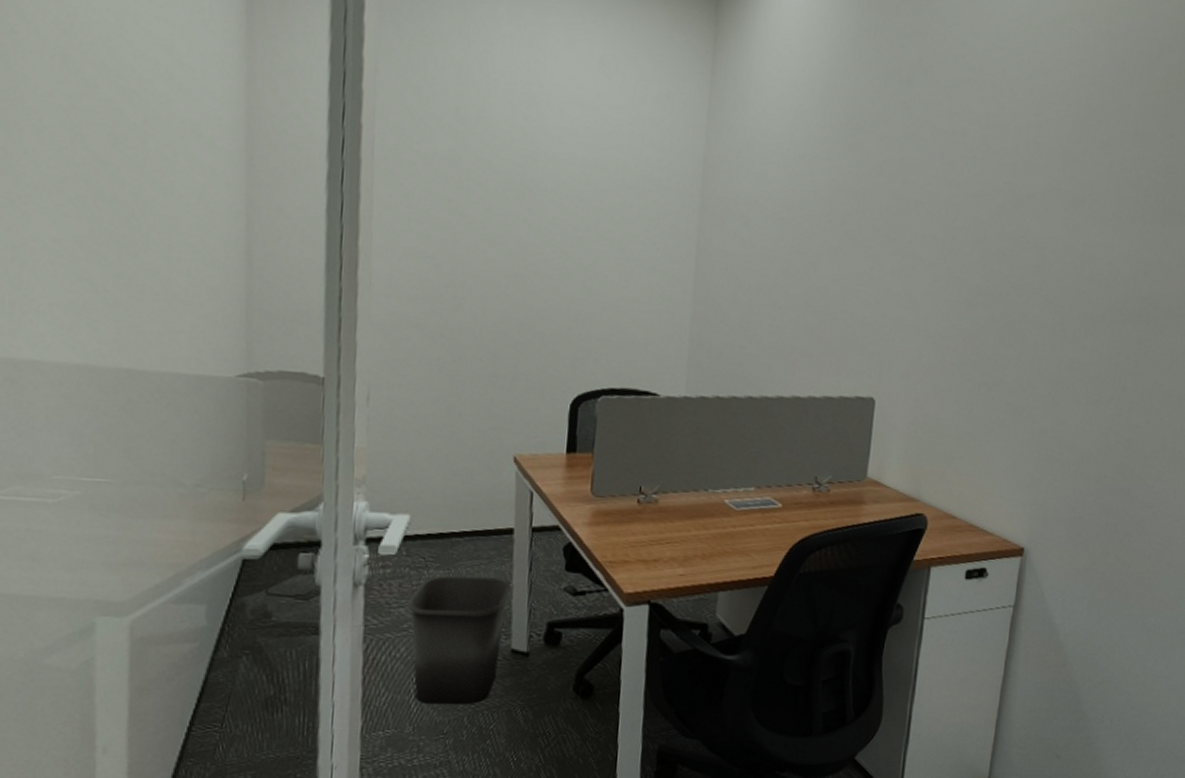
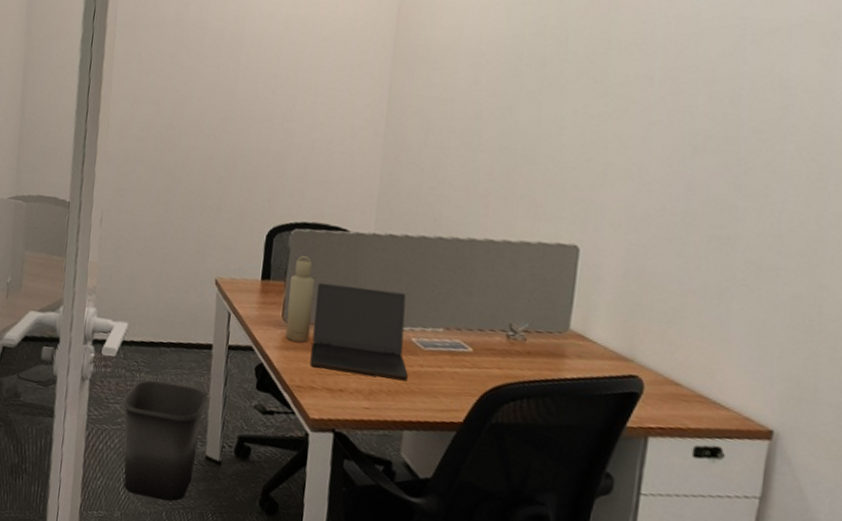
bottle: none [594,424,625,516] -> present [285,256,315,343]
laptop: none [622,451,722,543] -> present [310,282,408,381]

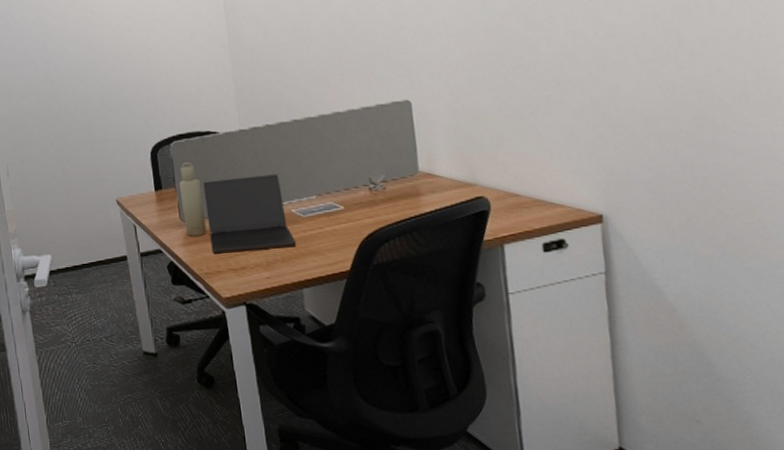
waste bin: present [121,379,209,502] -> none [61,295,136,400]

